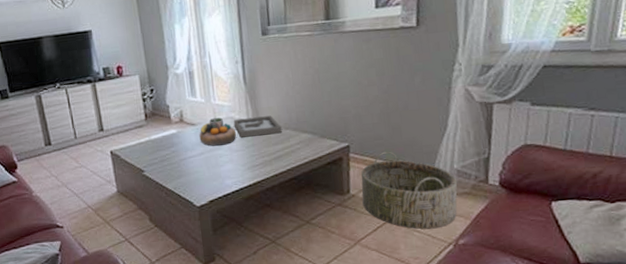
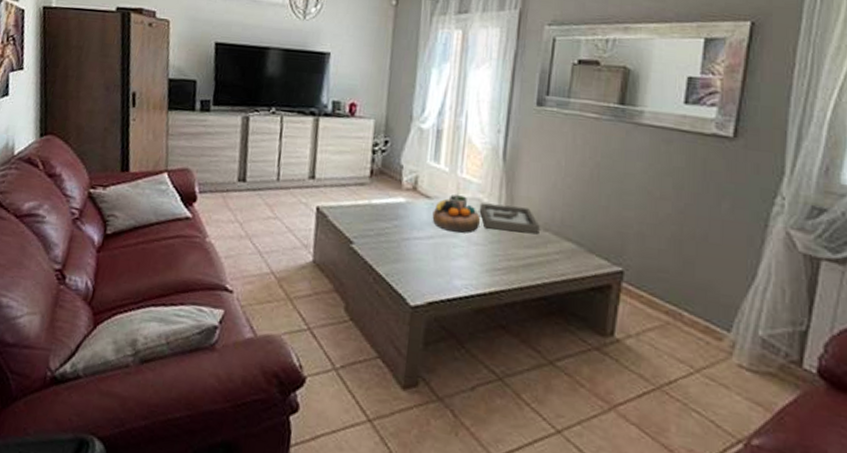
basket: present [361,151,458,229] -> none [628,290,761,415]

